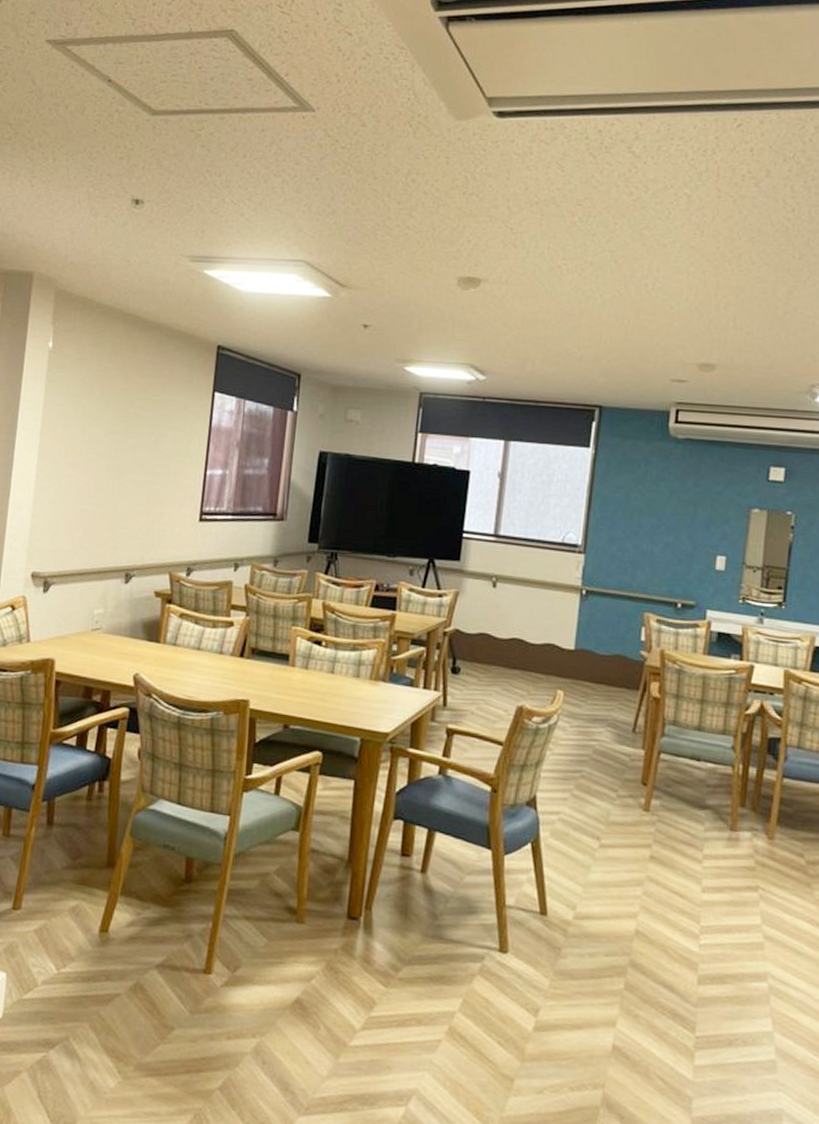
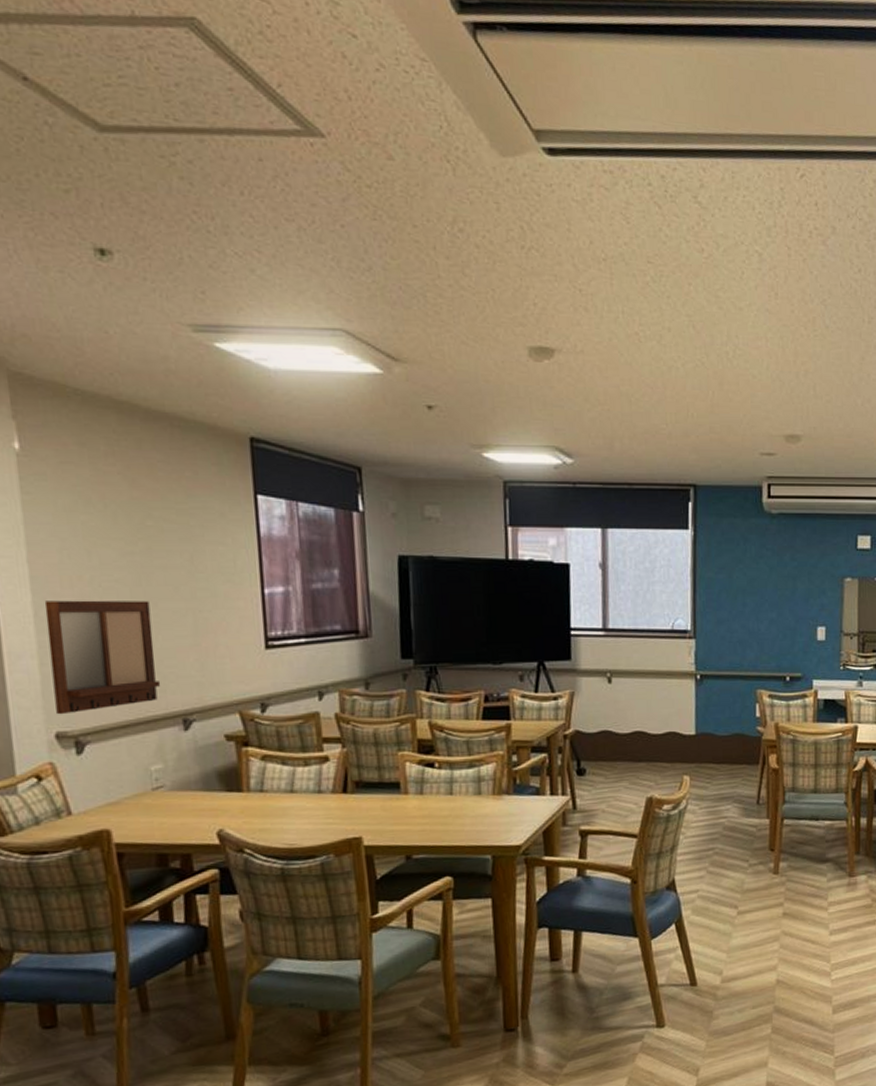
writing board: none [36,465,119,558] -> present [44,600,161,715]

